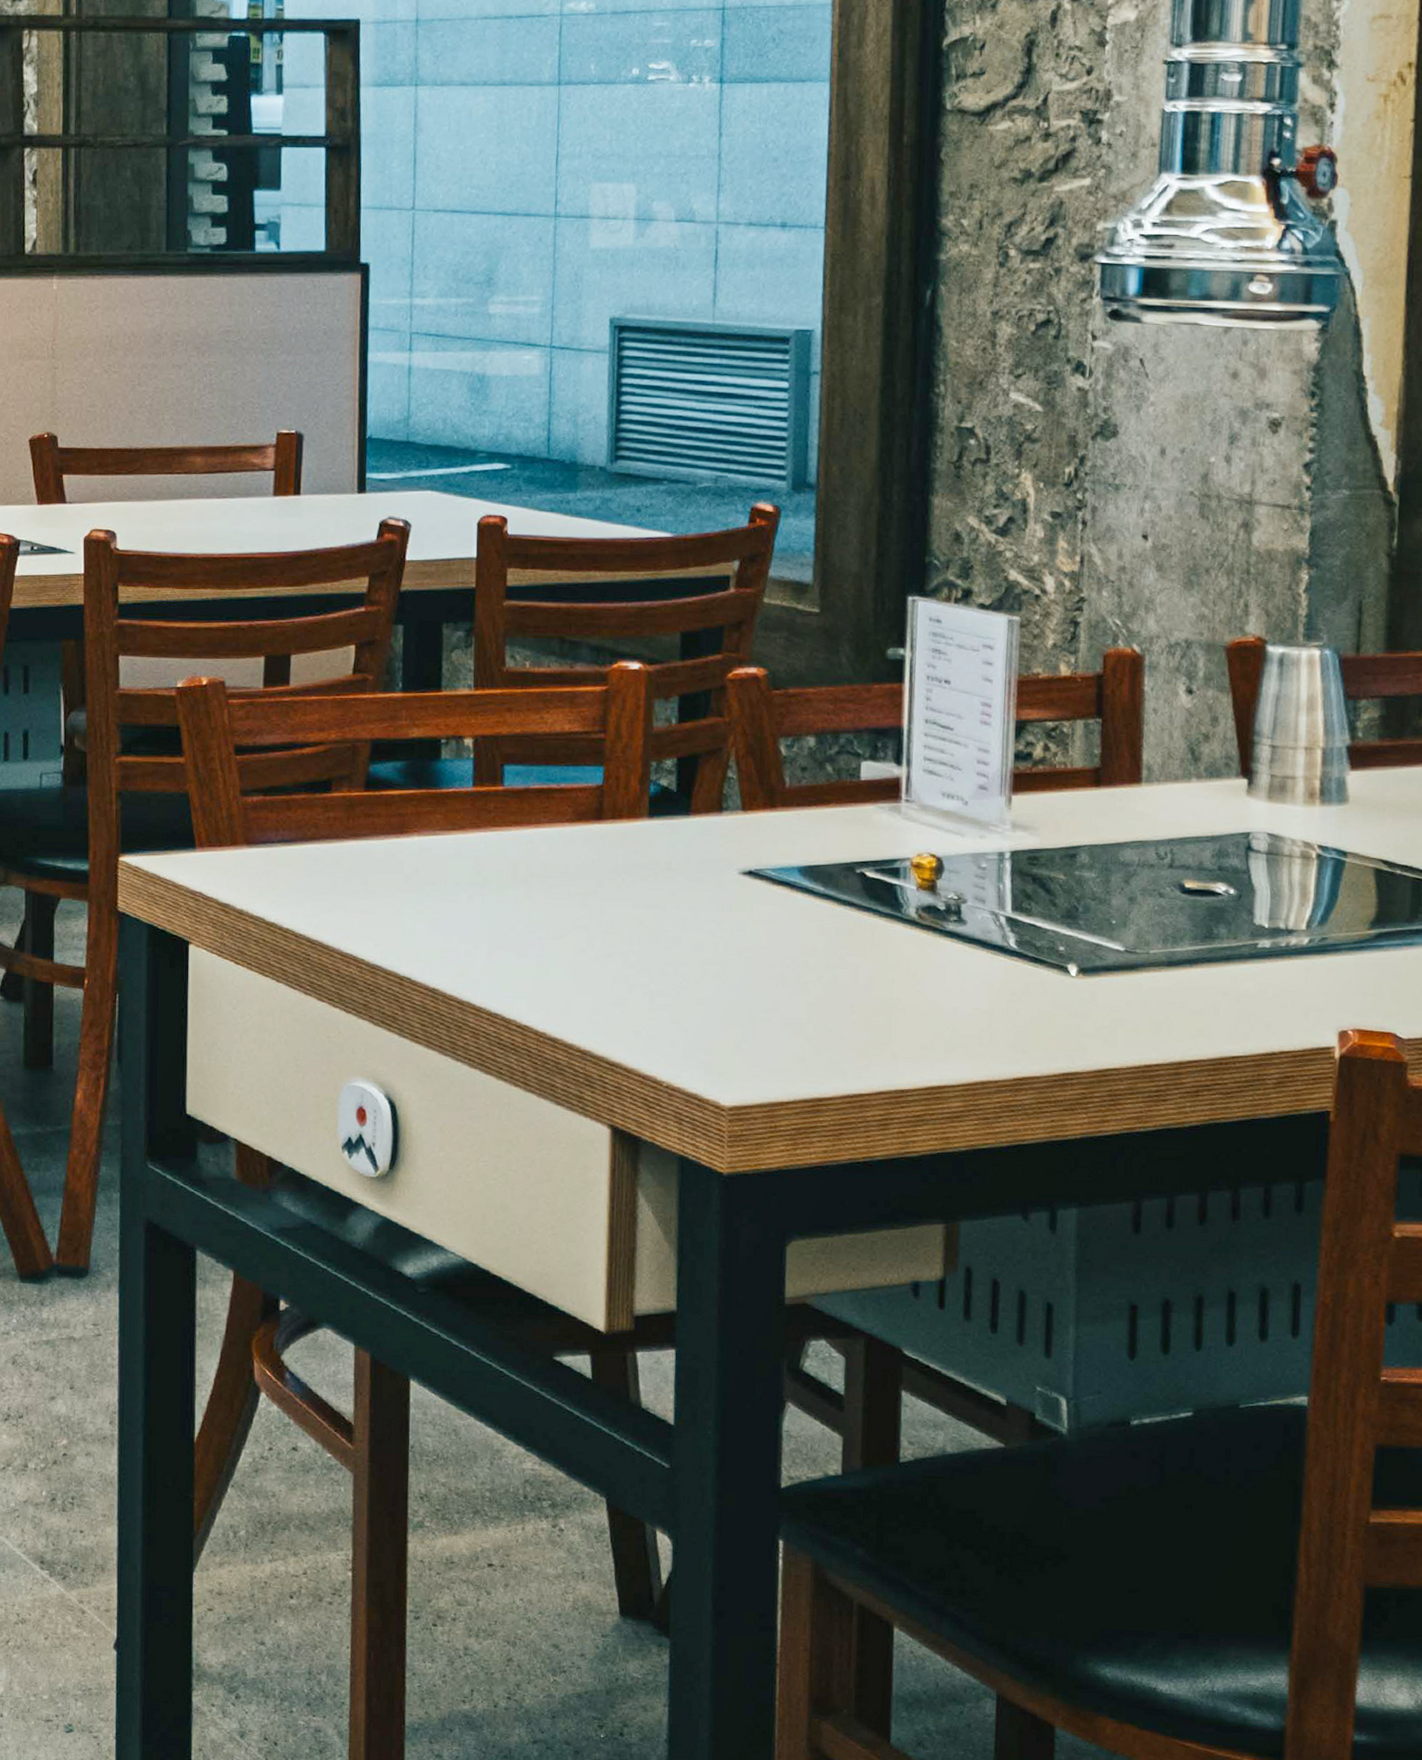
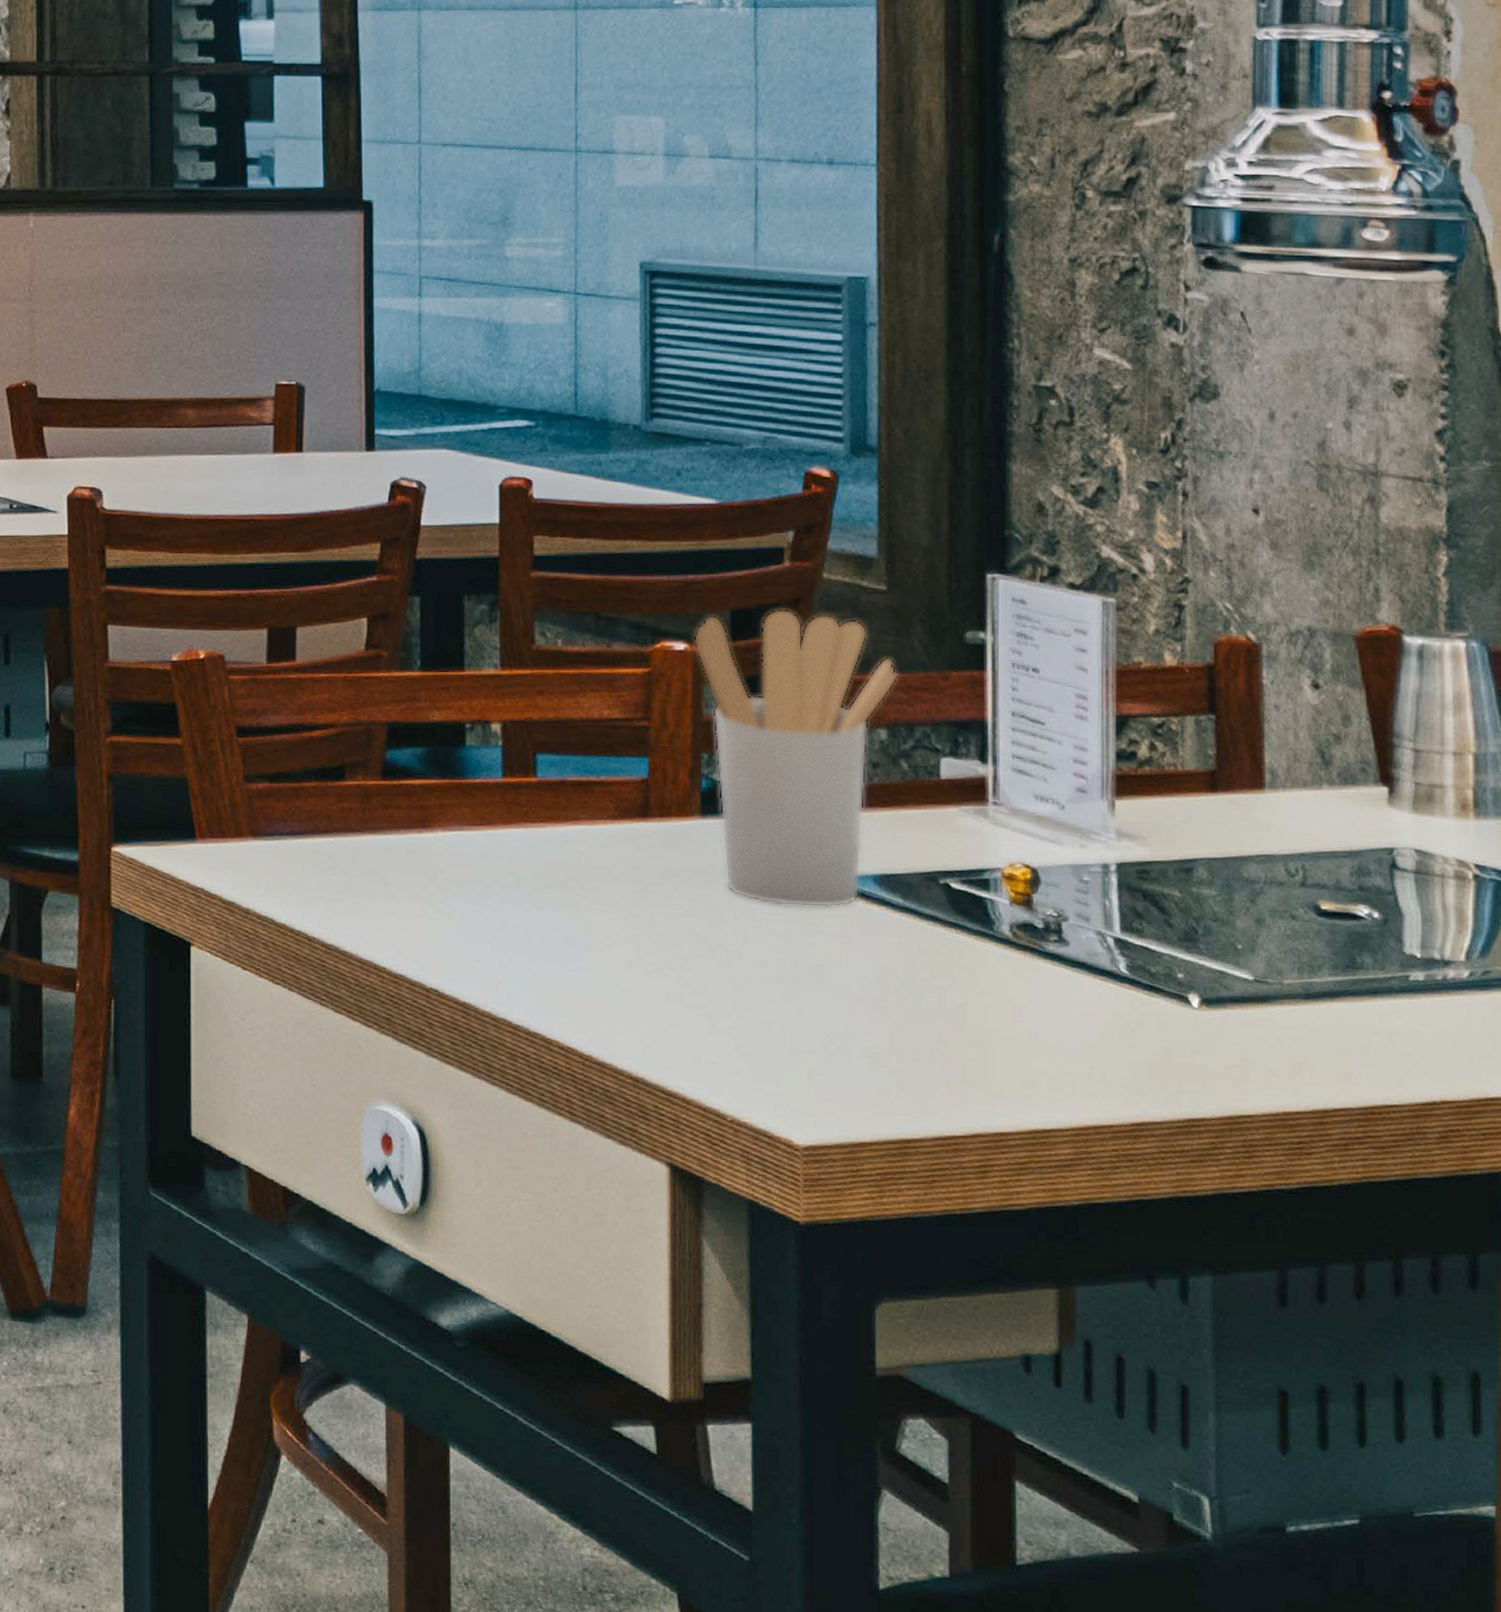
utensil holder: none [647,631,827,897] -> present [693,608,899,908]

